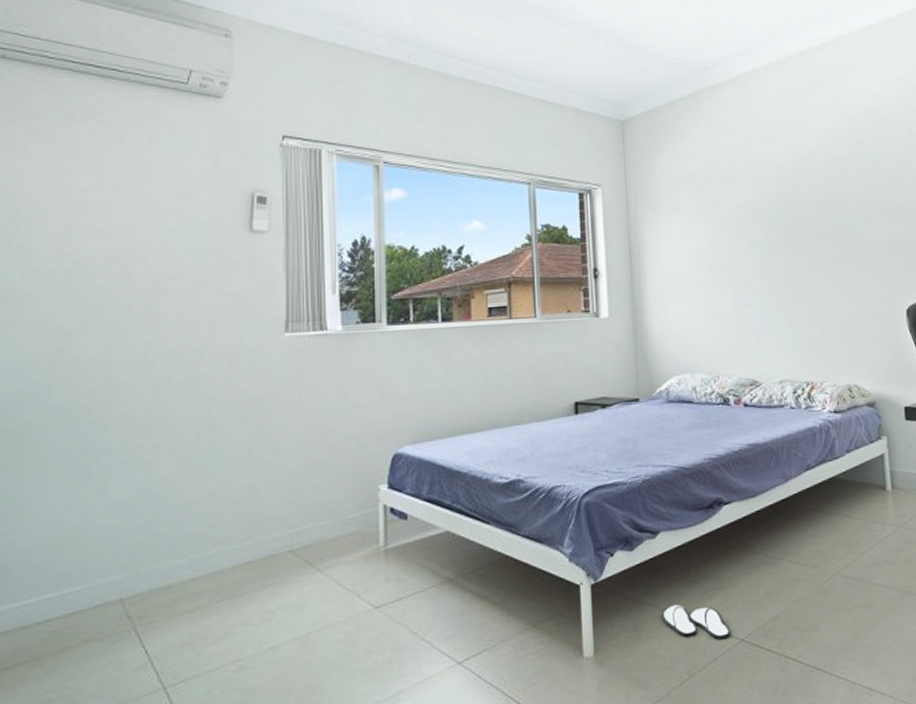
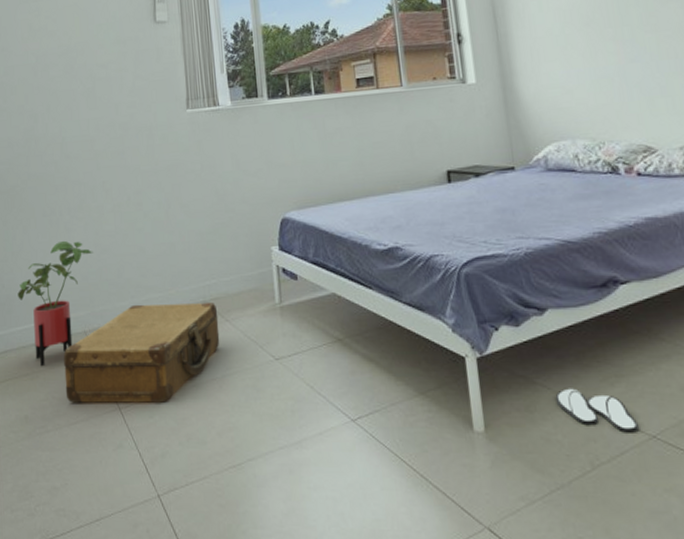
house plant: none [18,489,141,650] -> present [17,240,93,367]
suitcase: none [84,550,308,690] -> present [64,302,220,403]

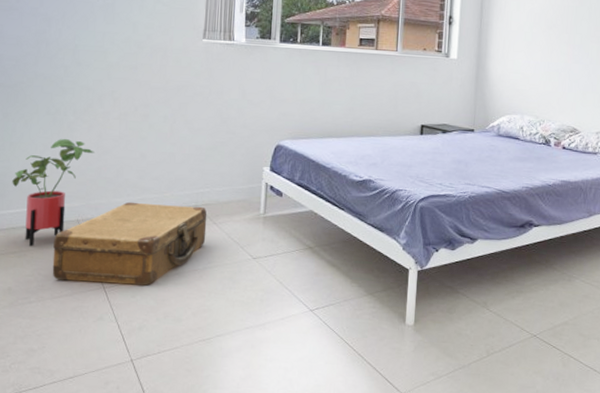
slippers: present [555,388,639,433] -> none [470,298,526,332]

